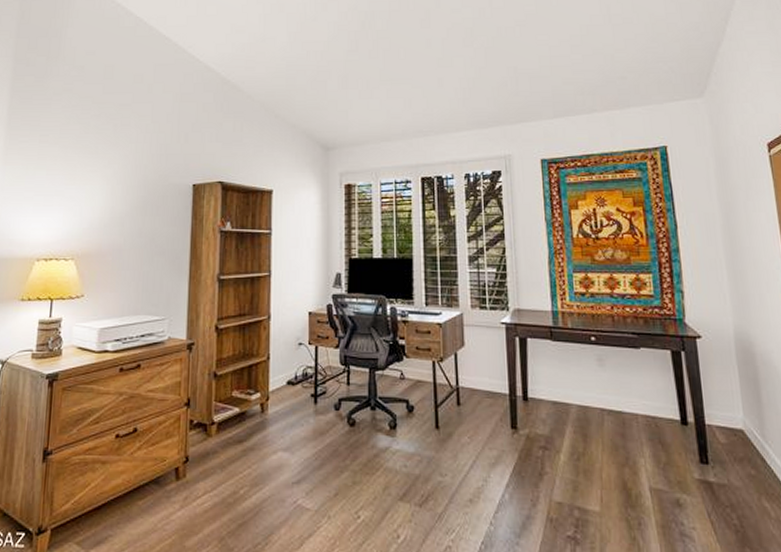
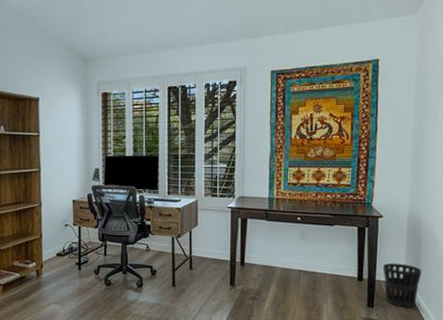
wastebasket: none [712,401,767,465] -> present [383,263,422,307]

